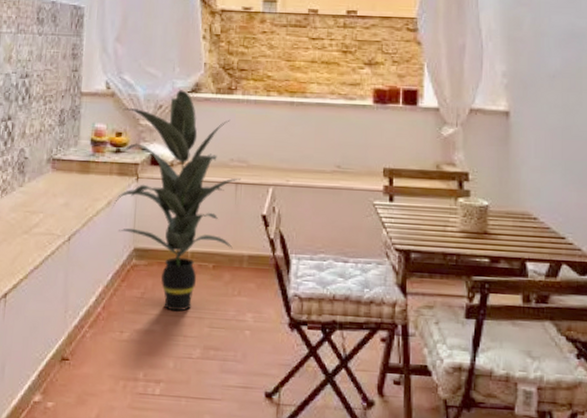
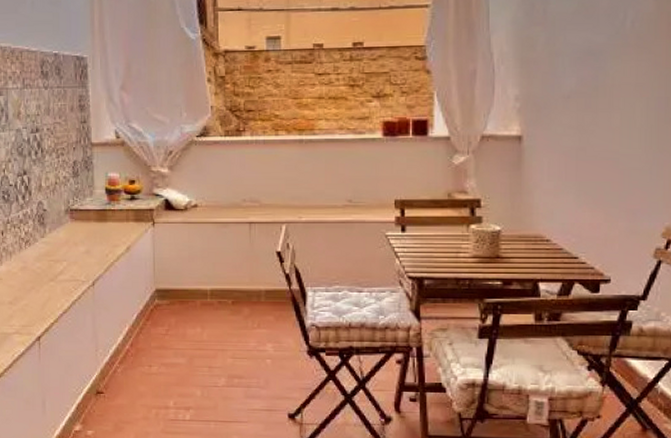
indoor plant: present [112,90,241,312] -> none [131,135,254,345]

